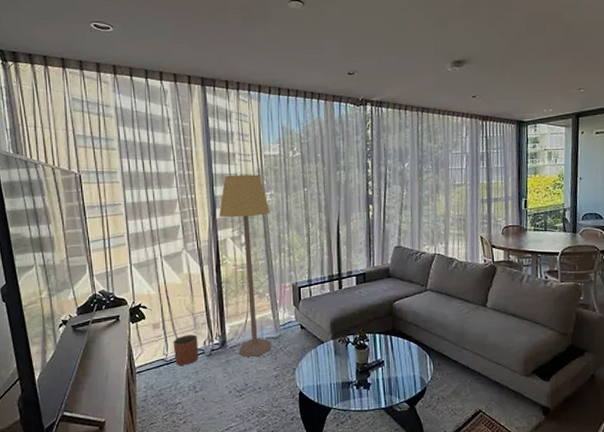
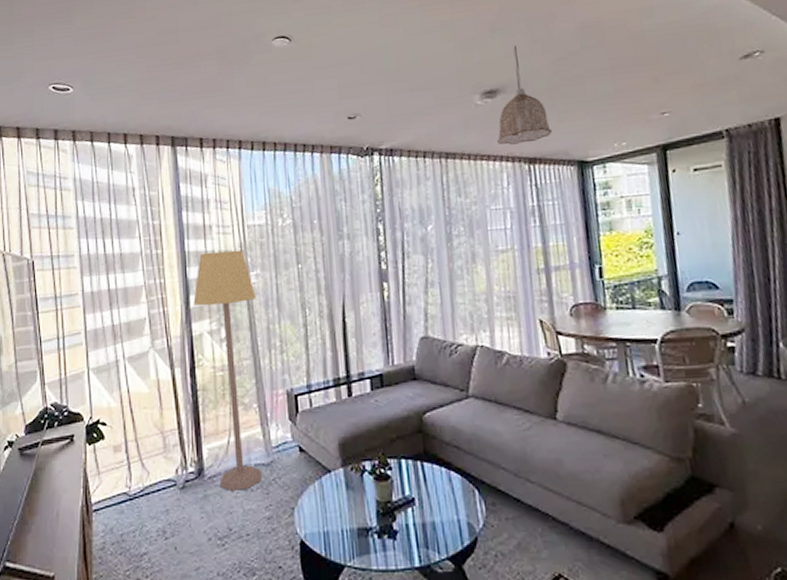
planter: present [173,335,198,366] -> none [138,460,169,503]
pendant lamp: none [461,27,502,105] -> present [497,46,553,145]

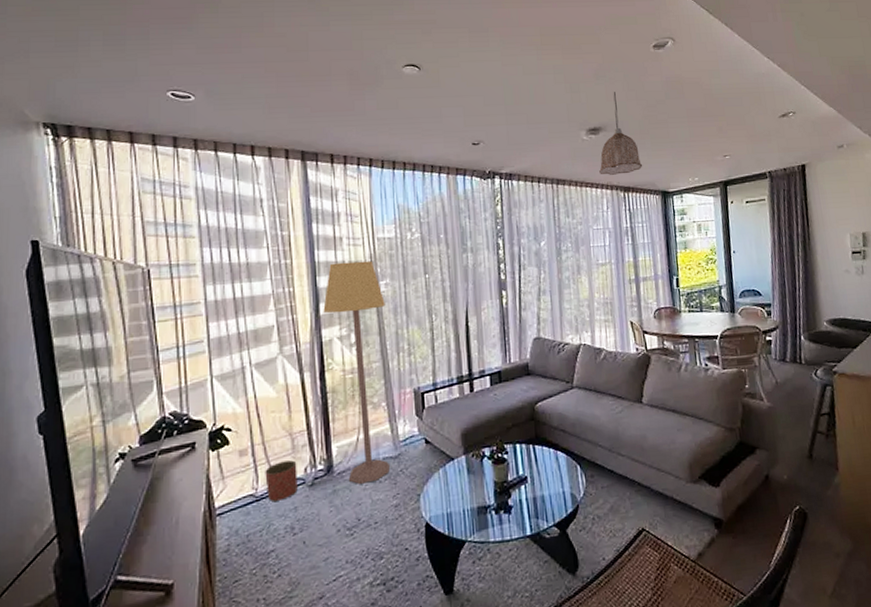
planter: none [138,460,169,503] -> present [265,460,298,503]

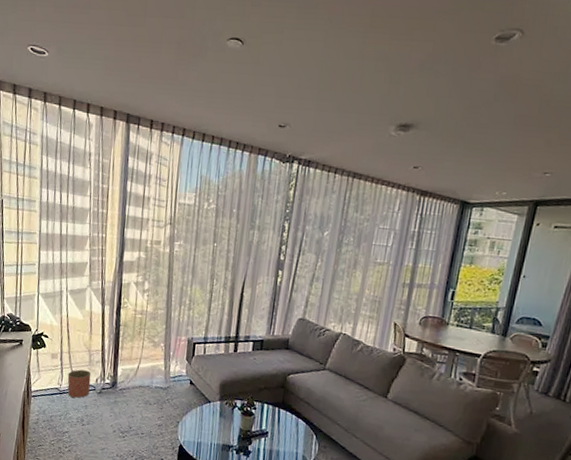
lamp: present [323,260,390,484] -> none [126,218,177,403]
pendant lamp: present [599,92,643,175] -> none [399,87,448,177]

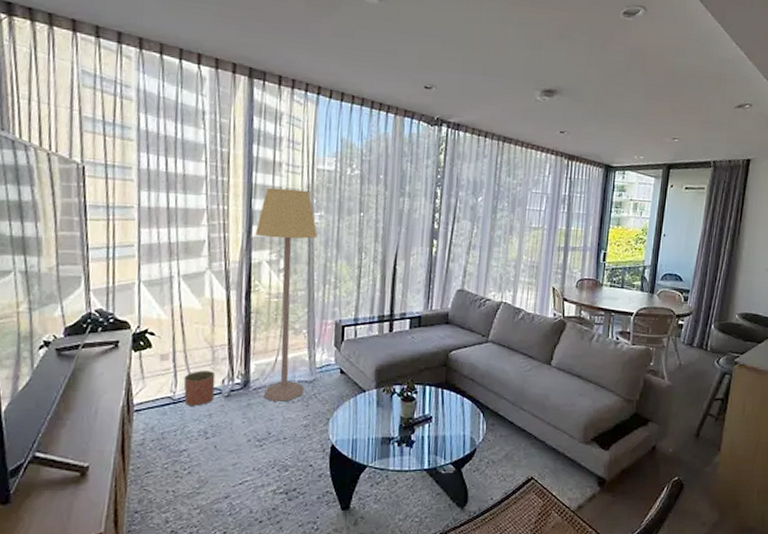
lamp: none [126,218,177,403] -> present [255,187,318,402]

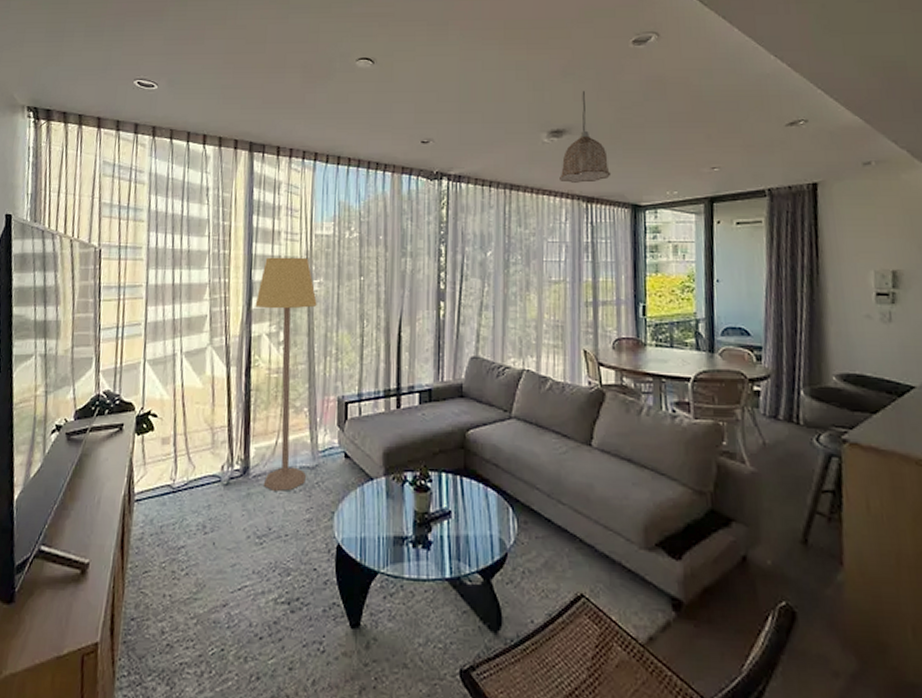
planter: present [183,370,216,407] -> none [183,455,215,497]
pendant lamp: none [547,55,592,142] -> present [560,91,611,183]

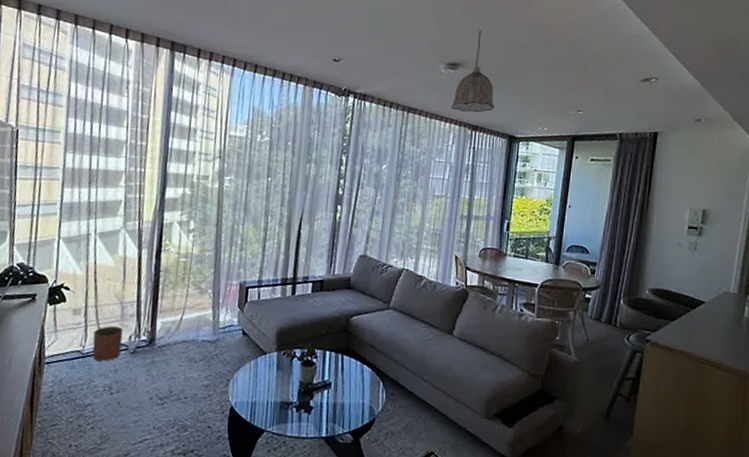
planter: none [183,455,215,497] -> present [92,326,123,362]
lamp: present [255,257,317,491] -> none [167,152,227,361]

